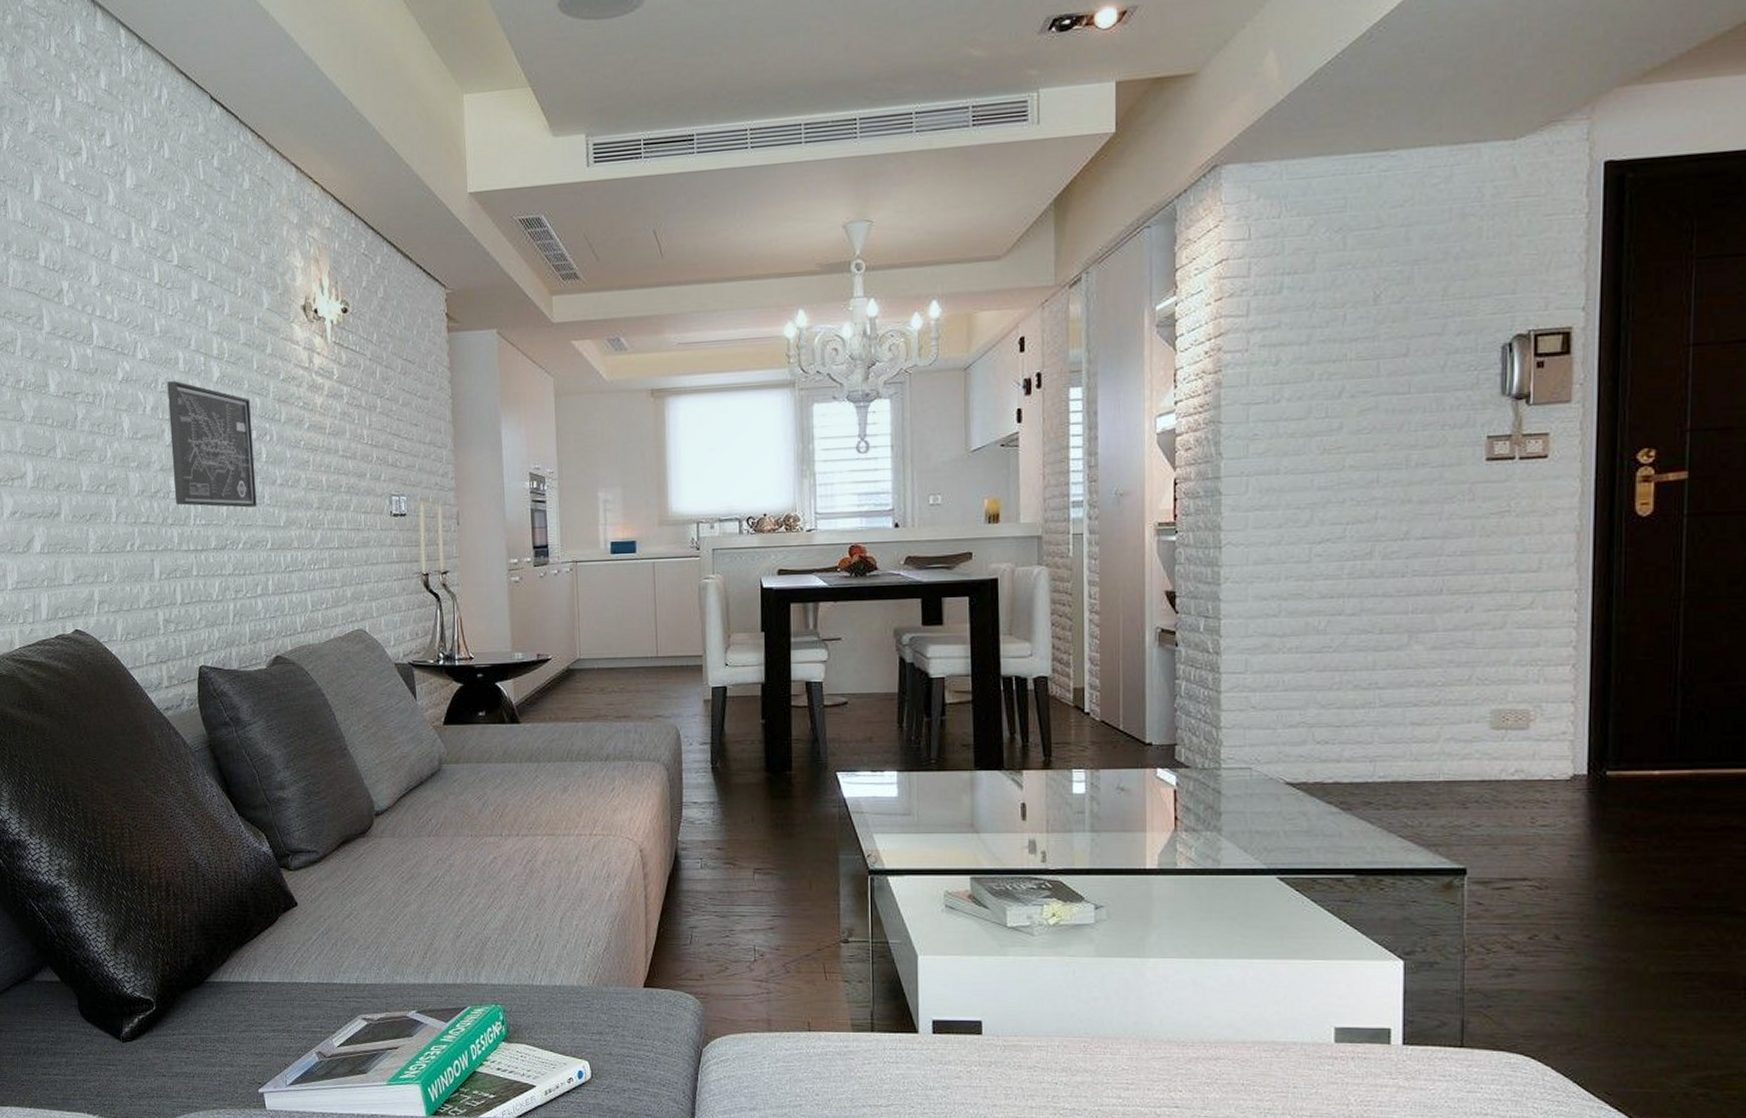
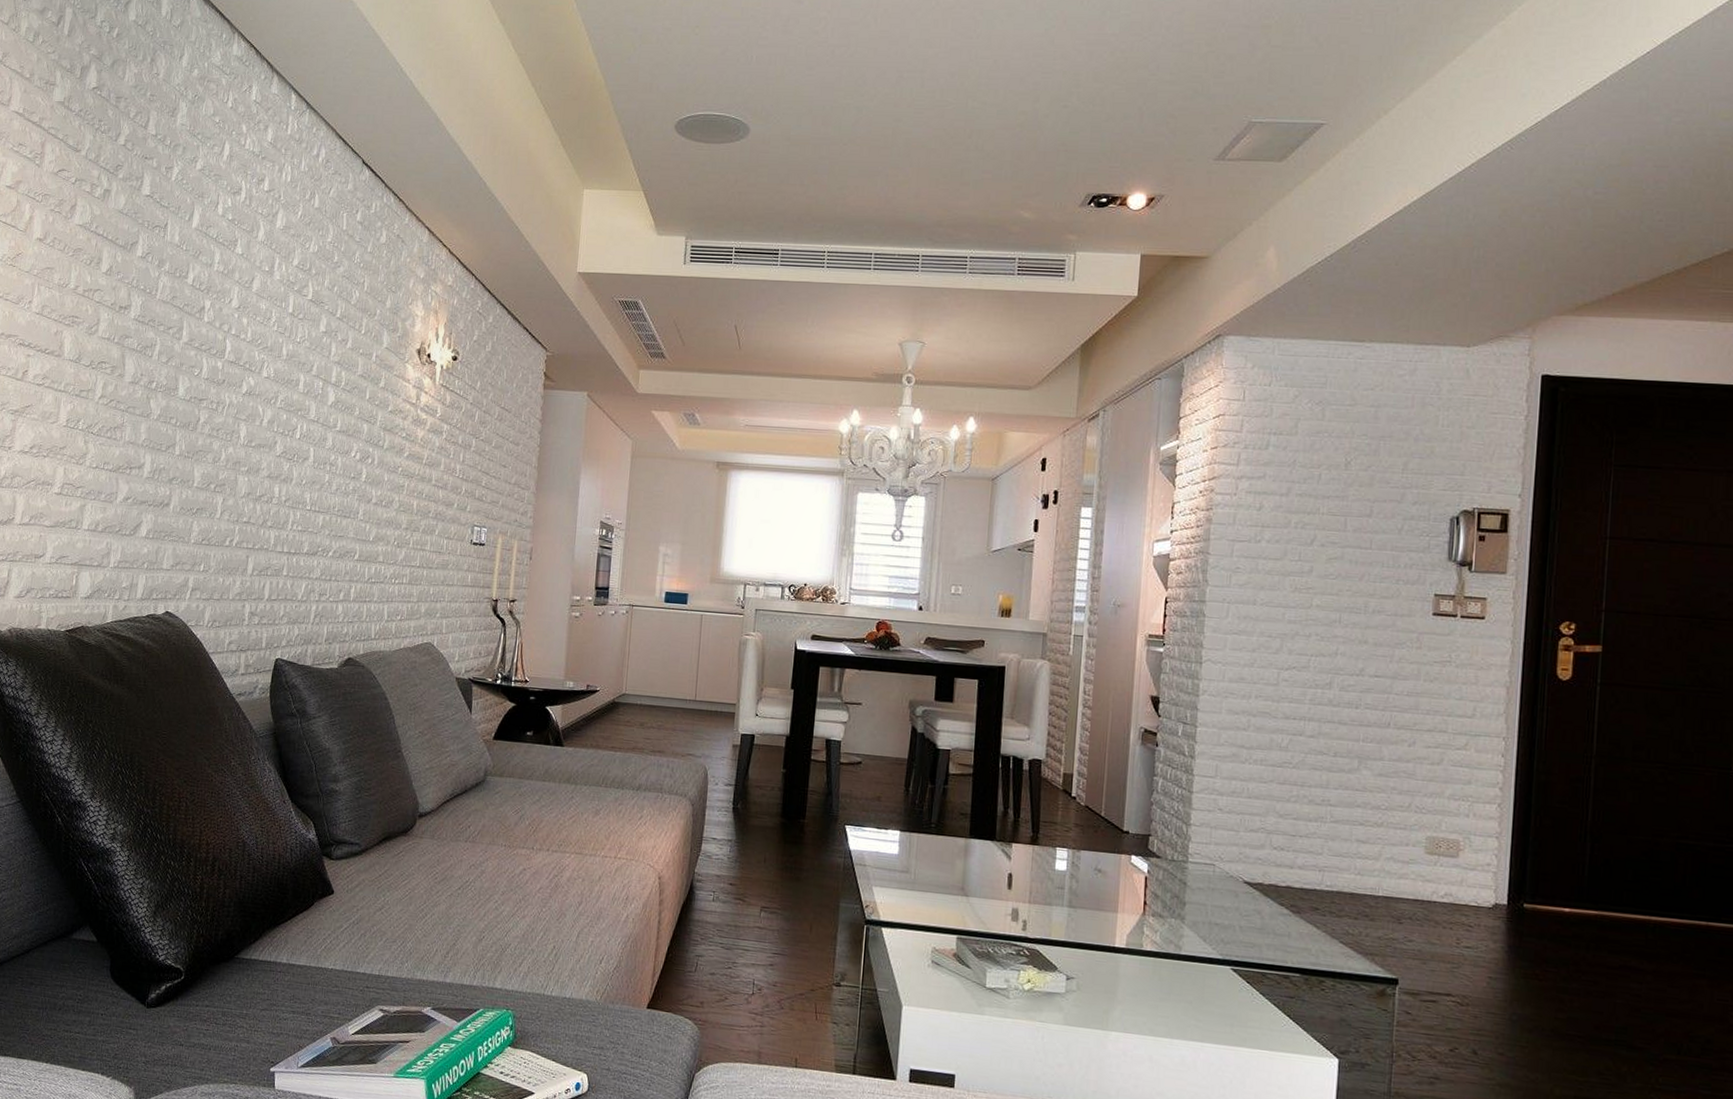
wall art: present [167,381,257,508] -> none [277,400,358,521]

